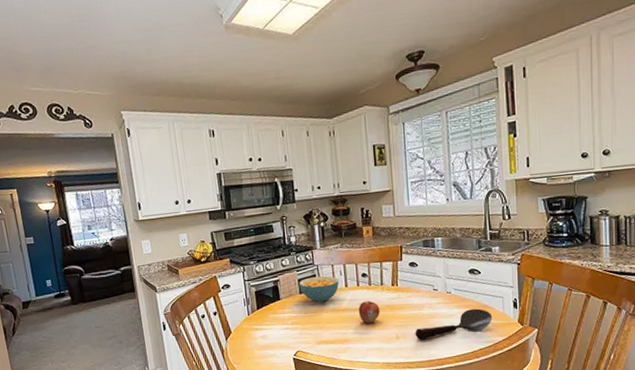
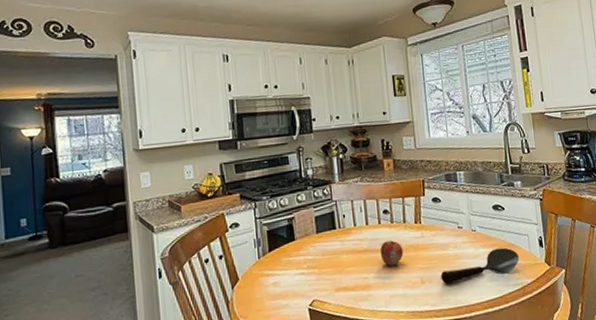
cereal bowl: present [299,275,340,302] -> none [316,212,360,243]

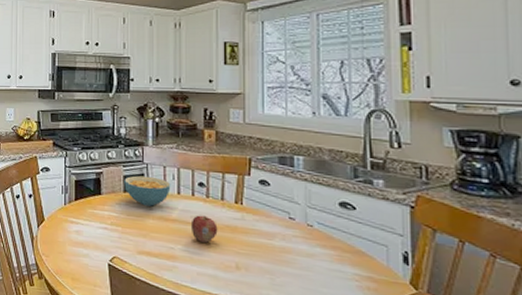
cereal bowl: none [316,212,360,243] -> present [124,175,171,207]
spoon: present [440,247,520,284] -> none [261,252,372,284]

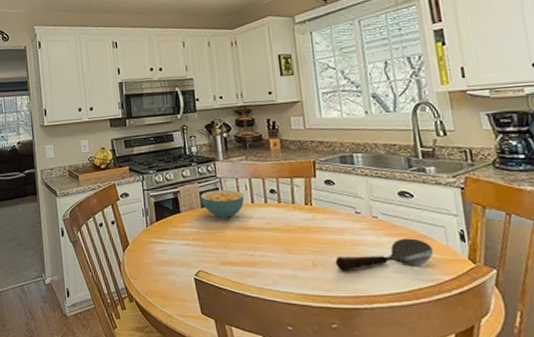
fruit: present [190,215,218,243] -> none [266,220,293,246]
spoon: none [261,252,372,284] -> present [335,238,434,270]

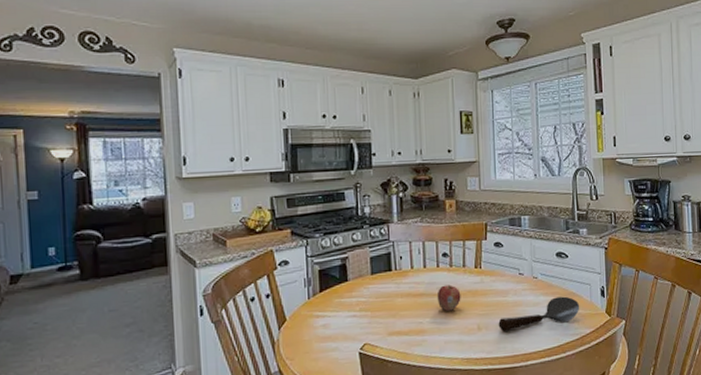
cereal bowl: present [200,189,245,218] -> none [371,254,417,285]
fruit: none [266,220,293,246] -> present [436,284,461,311]

